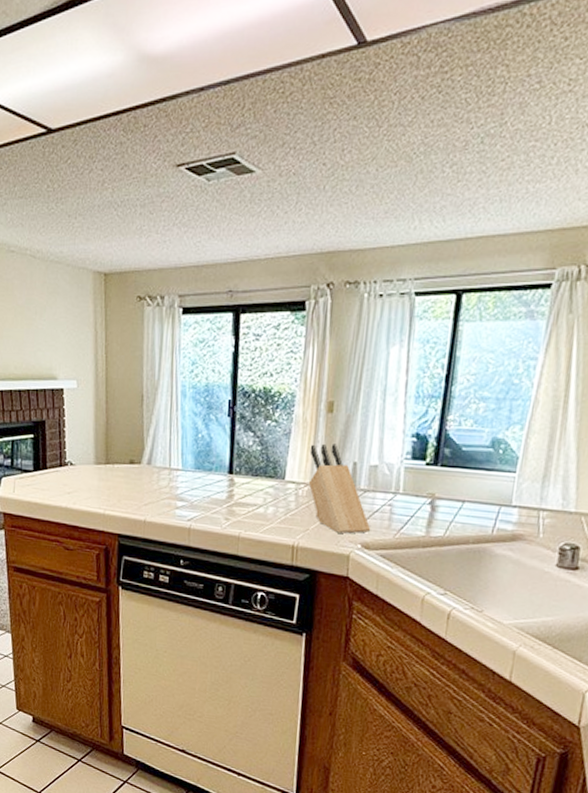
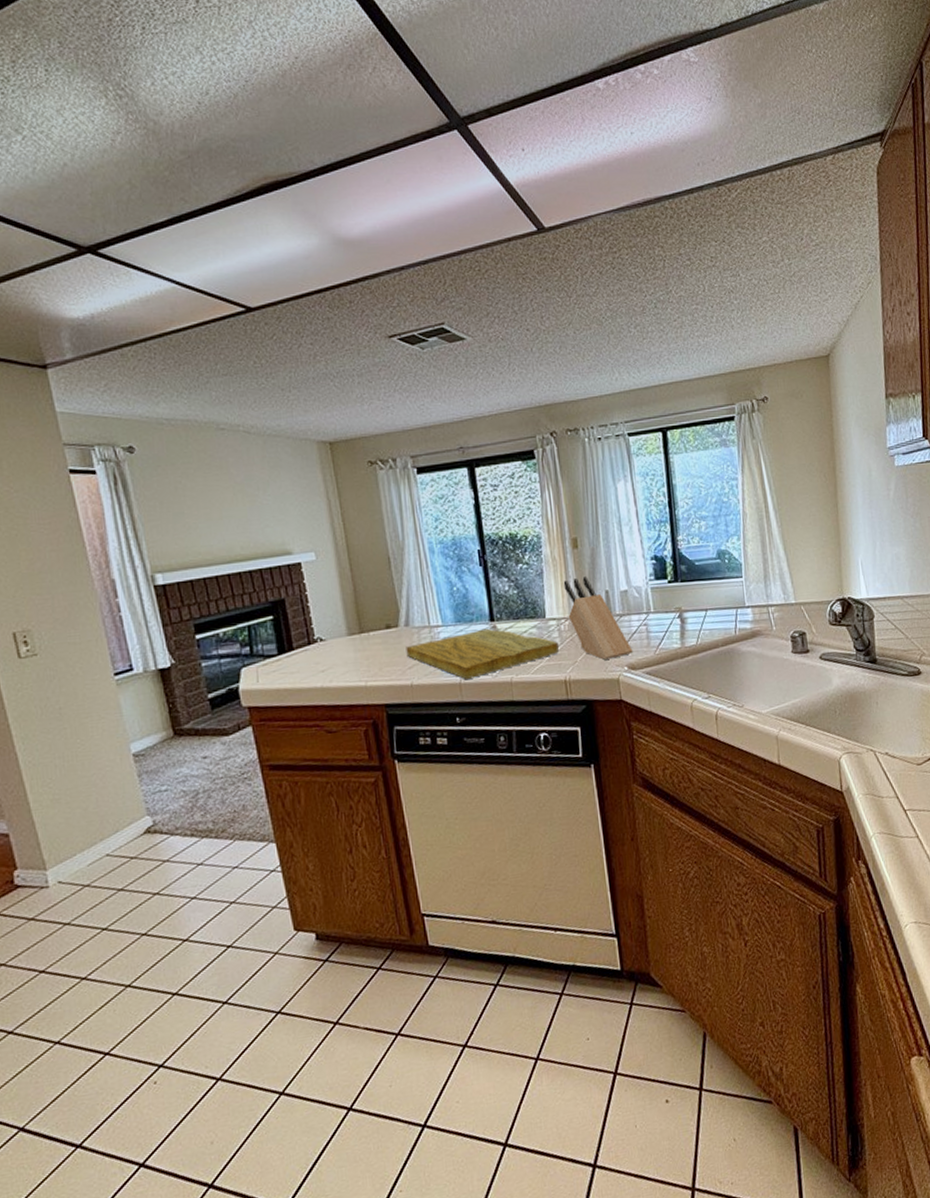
cutting board: none [144,479,293,527] -> present [406,628,559,680]

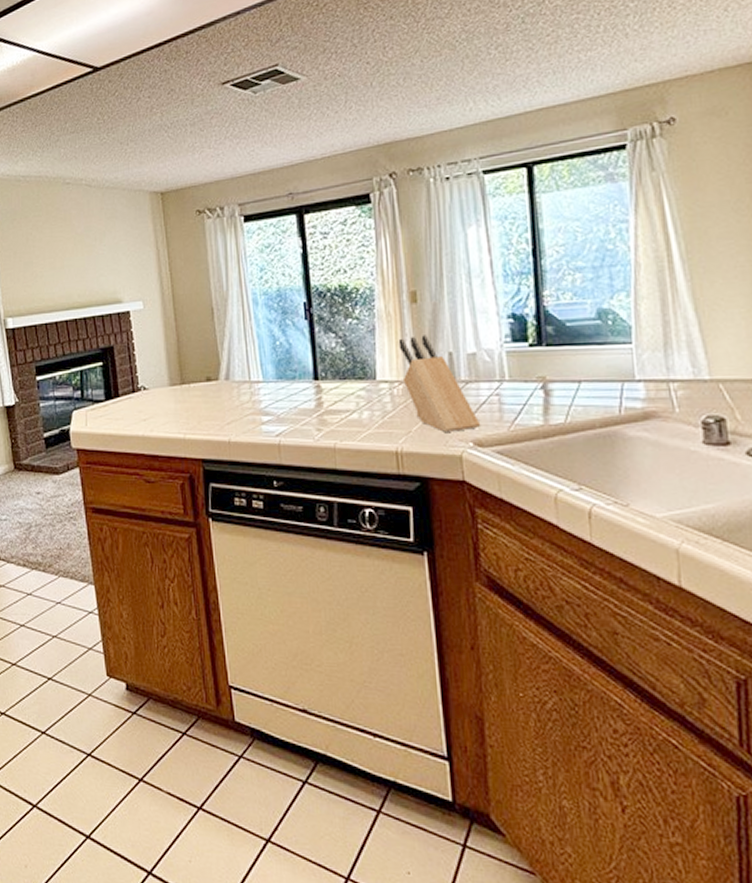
cutting board: present [406,628,559,680] -> none [225,387,390,442]

